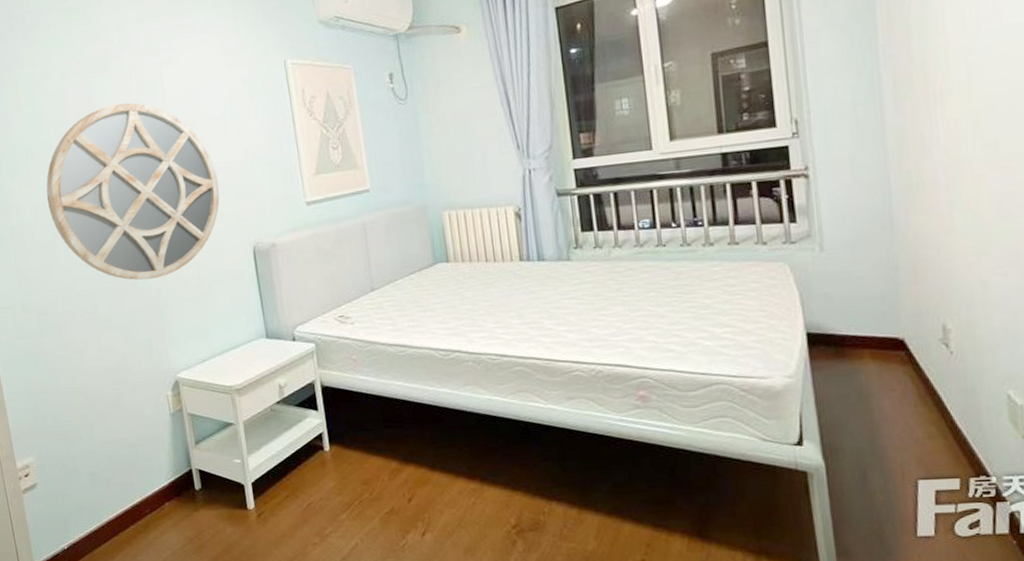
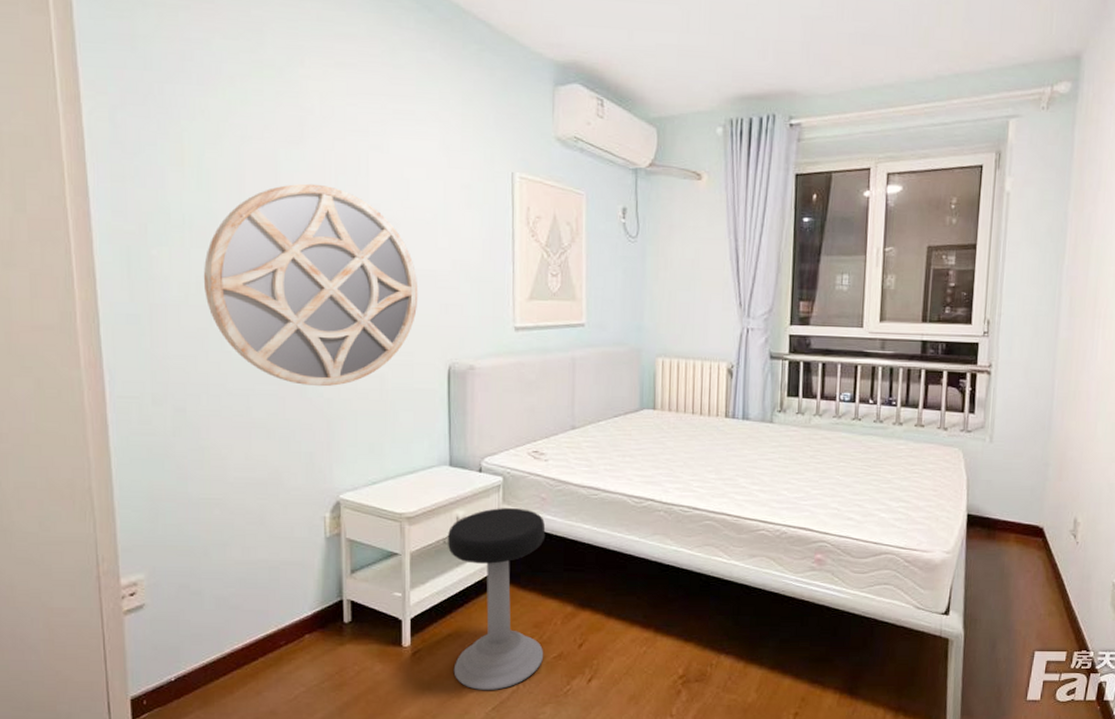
stool: none [273,371,377,547] -> present [447,508,546,690]

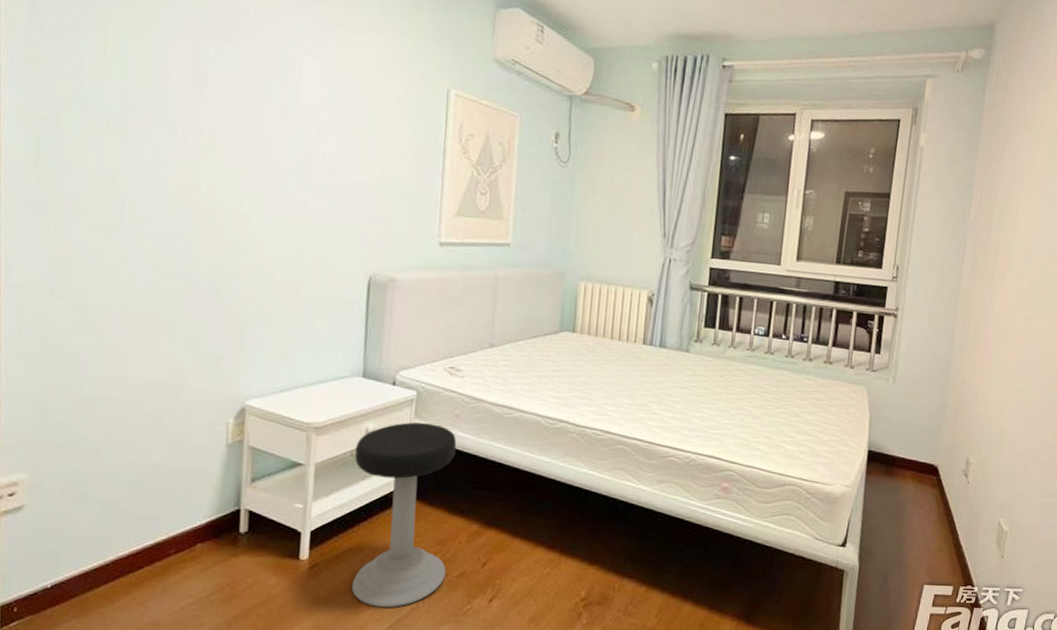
home mirror: present [203,183,419,387] -> none [117,82,344,290]

